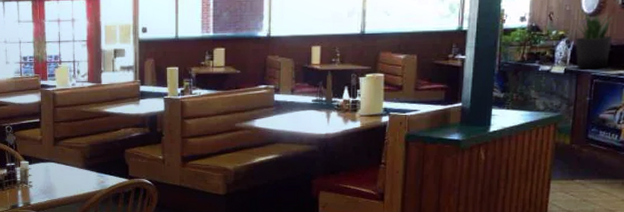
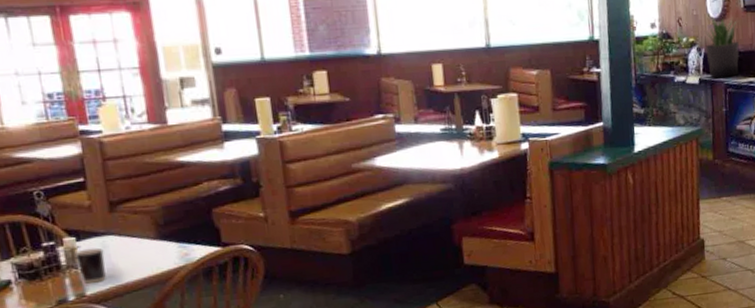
mug: none [27,170,46,197] -> present [74,247,106,285]

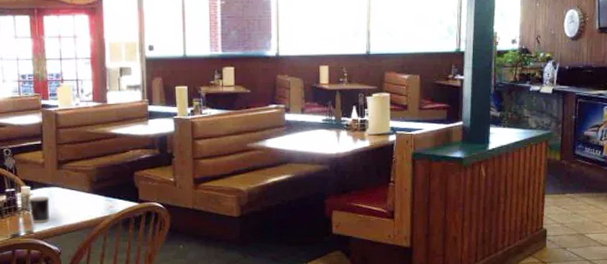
planter: present [705,15,739,79] -> none [560,34,592,90]

